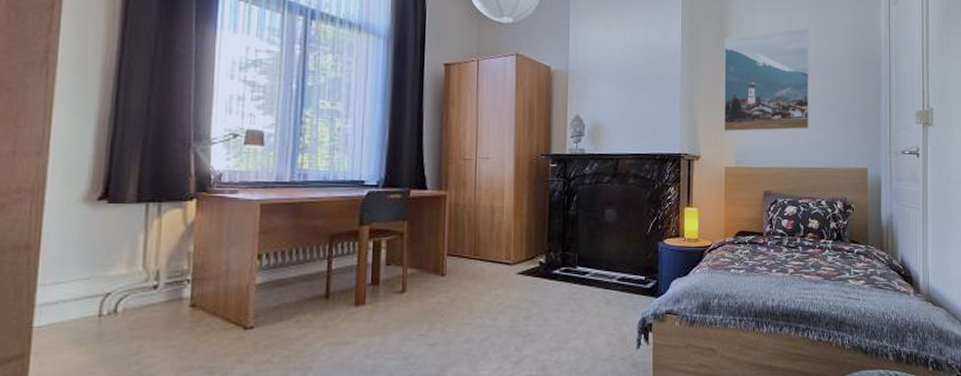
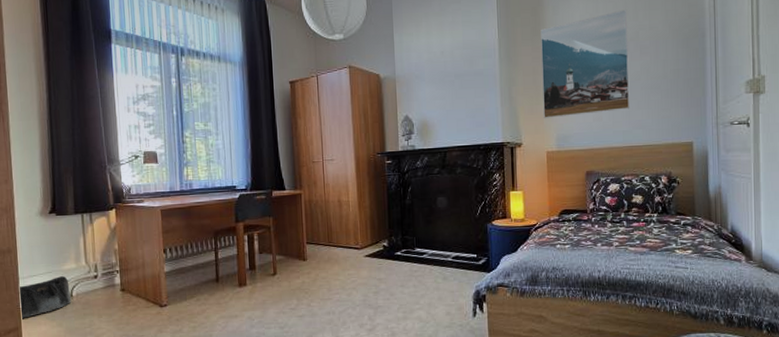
saddlebag: none [33,285,115,341] -> present [20,276,72,318]

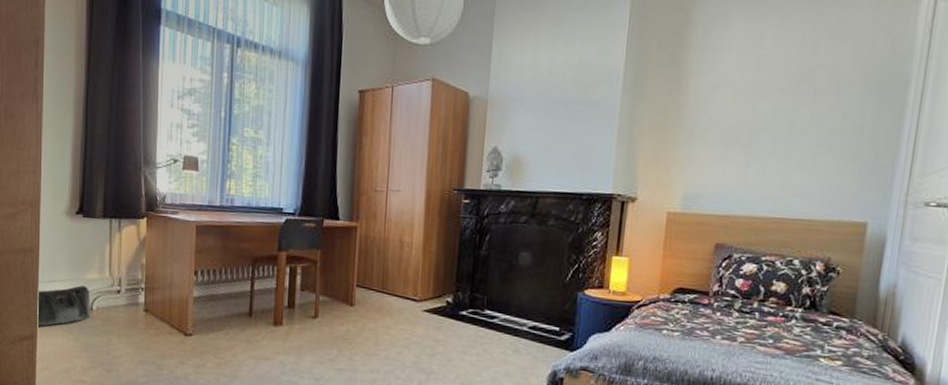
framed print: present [541,9,630,118] -> none [670,38,805,171]

